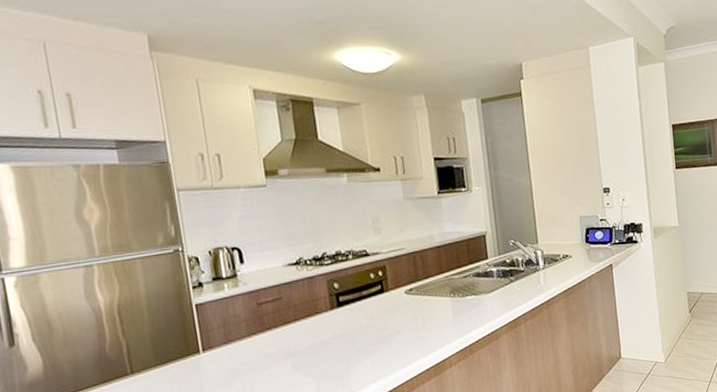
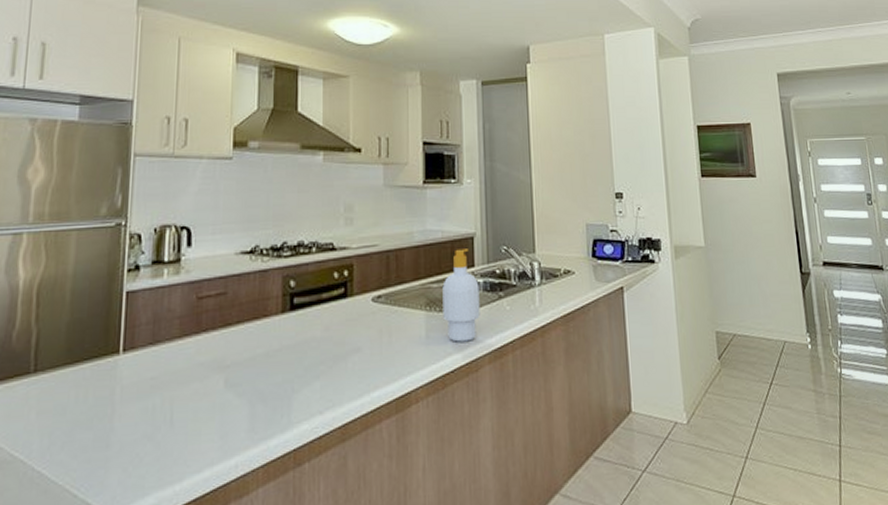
soap bottle: none [462,245,496,319] -> present [442,249,480,342]

